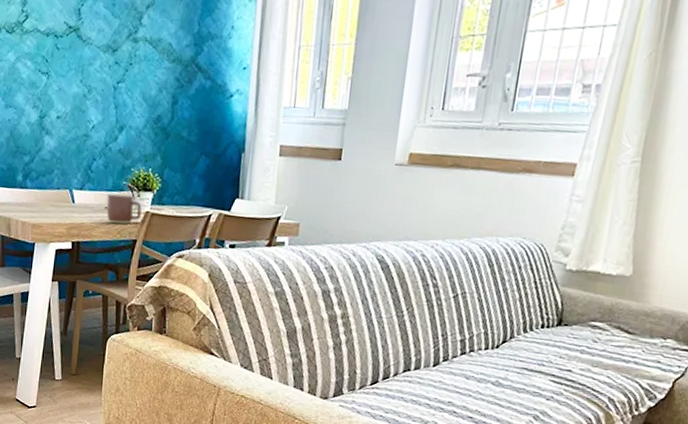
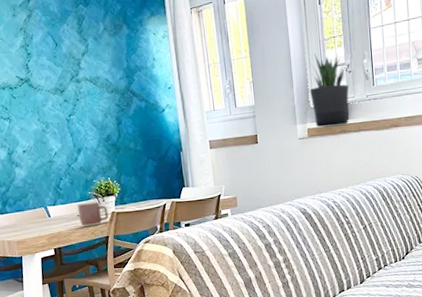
planter: none [421,53,480,158] -> present [309,53,349,128]

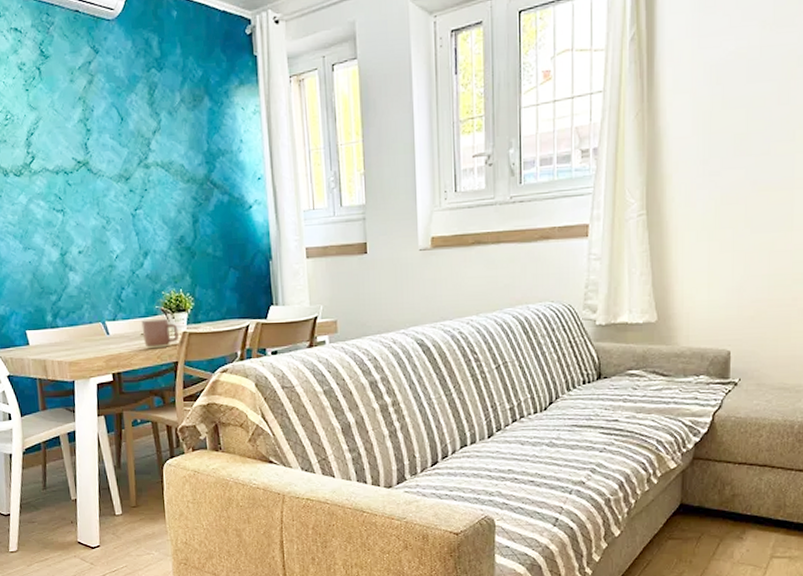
planter: present [309,53,349,128] -> none [436,139,488,237]

